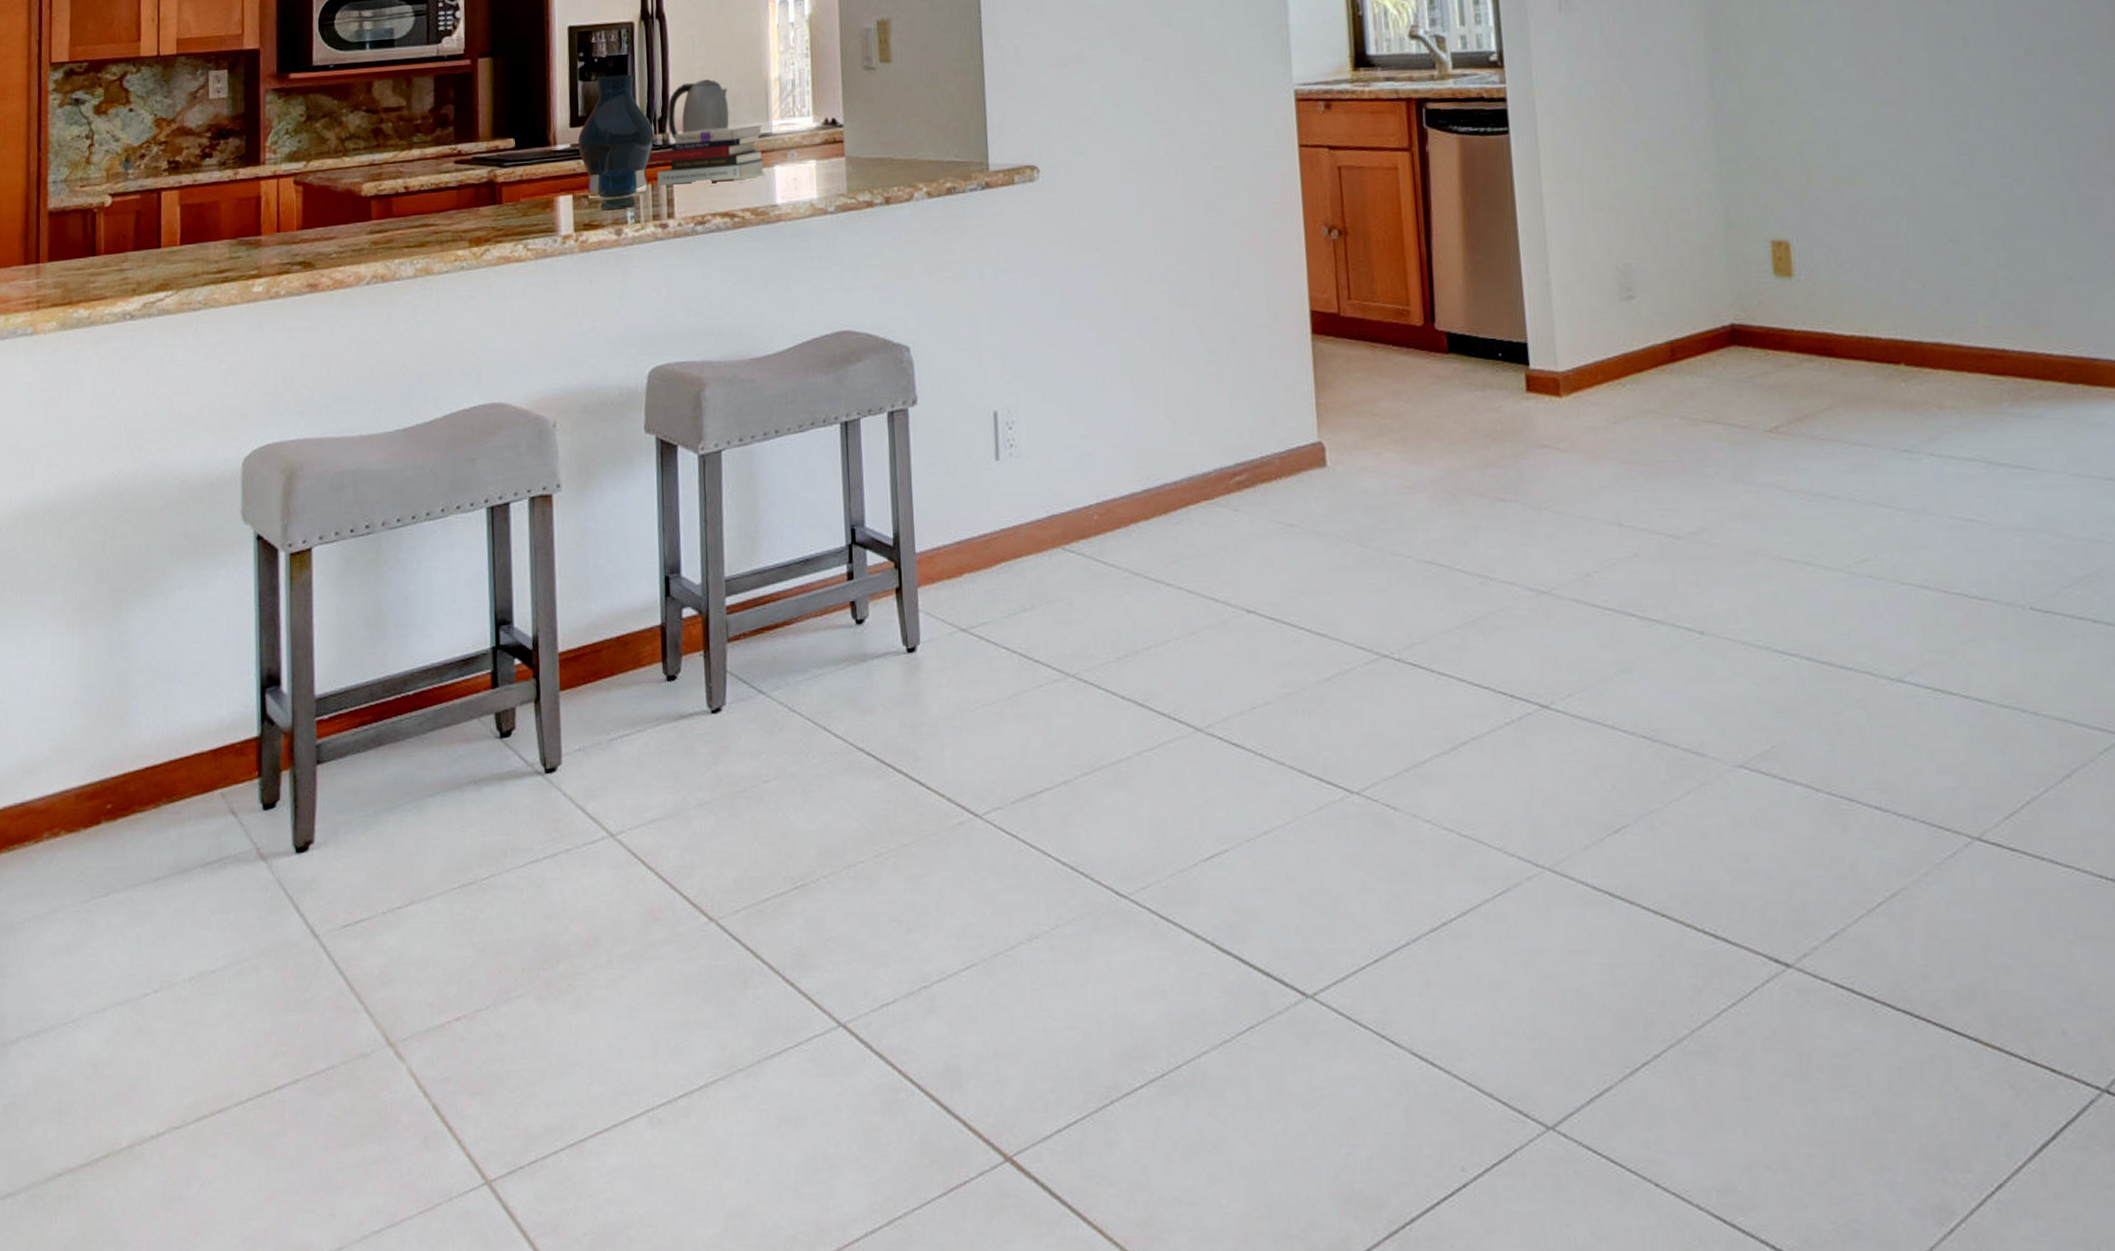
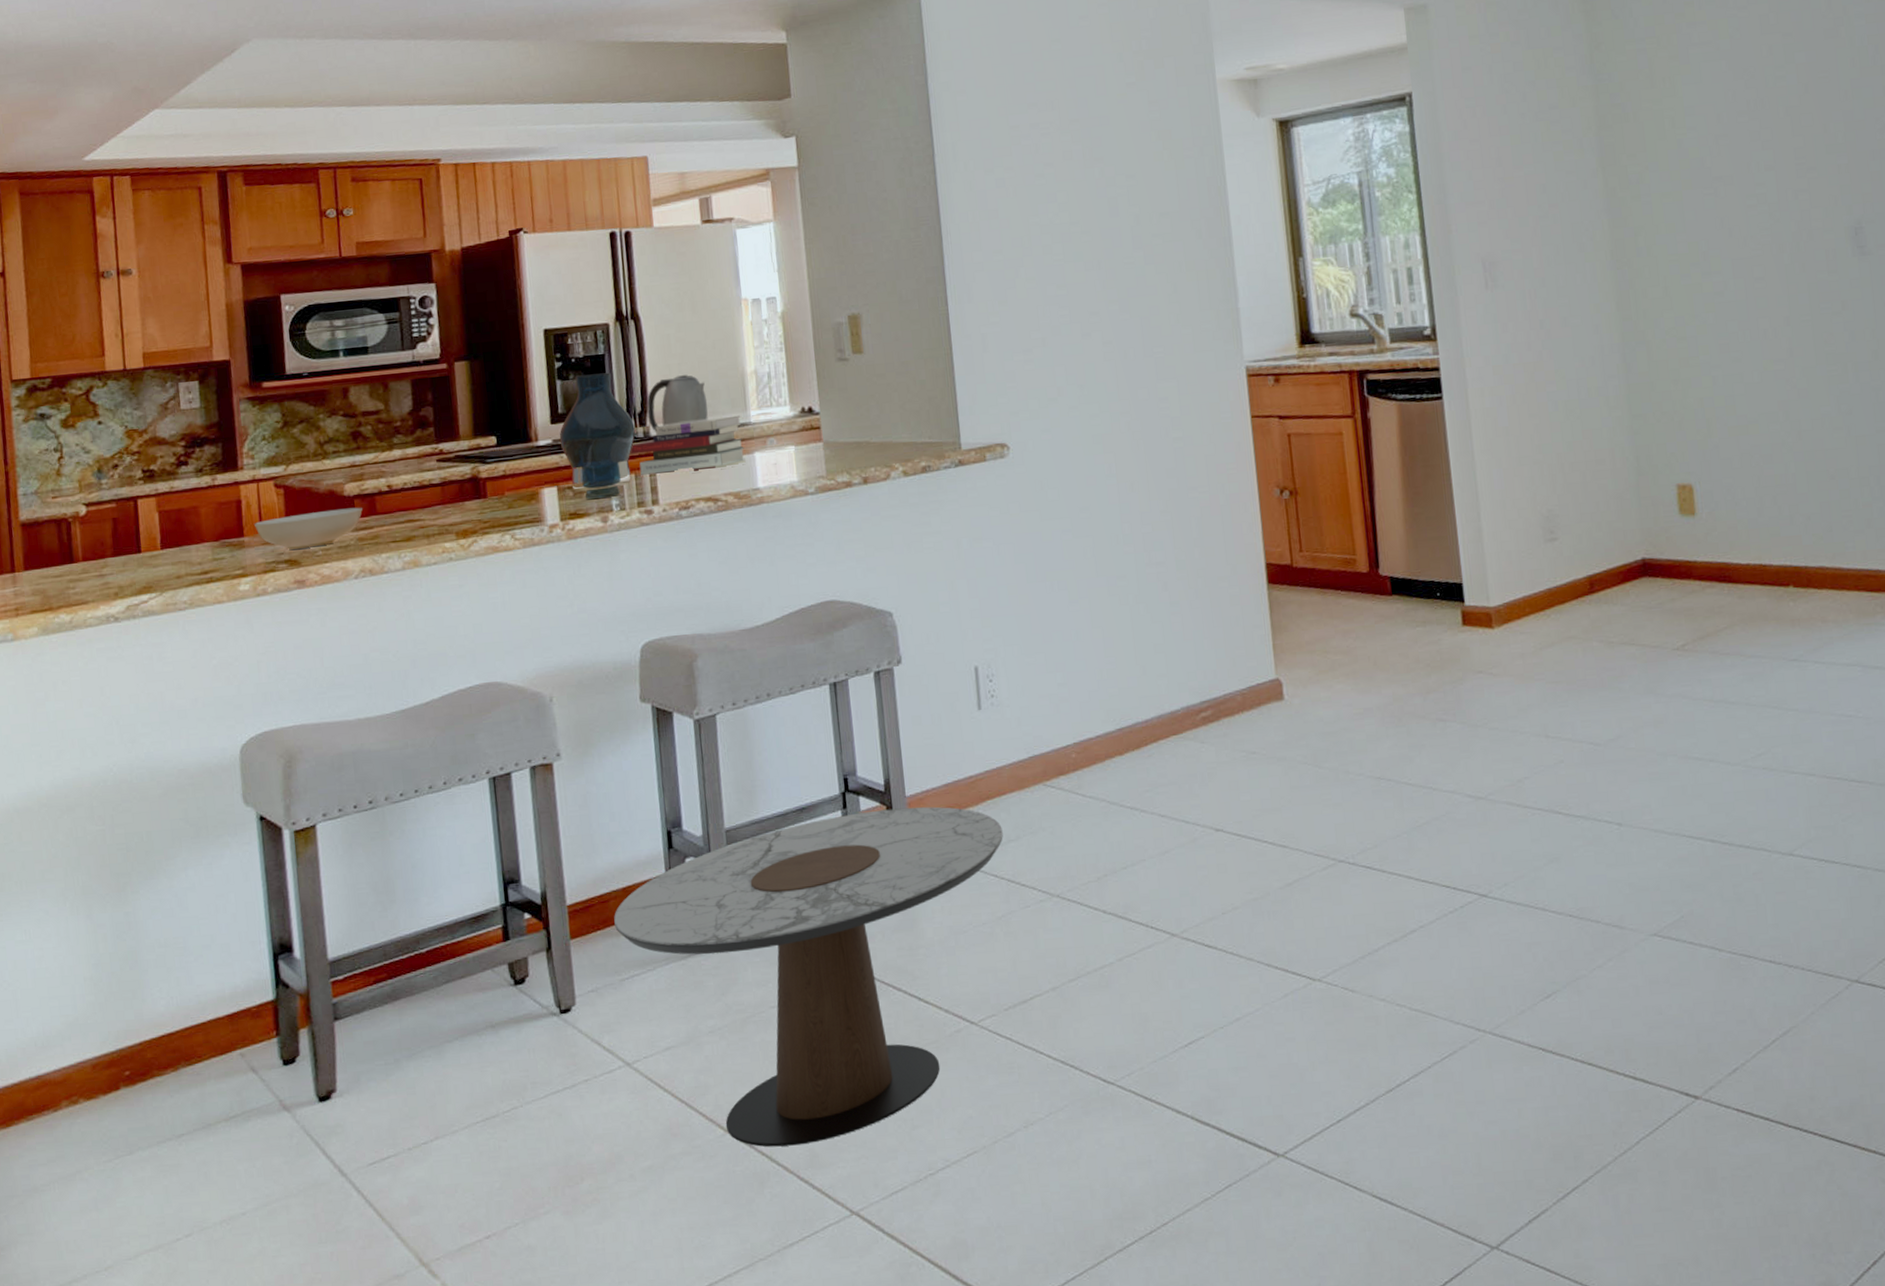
bowl: none [271,208,379,251] -> present [253,507,363,550]
side table: none [606,565,1017,942] -> present [614,806,1003,1147]

